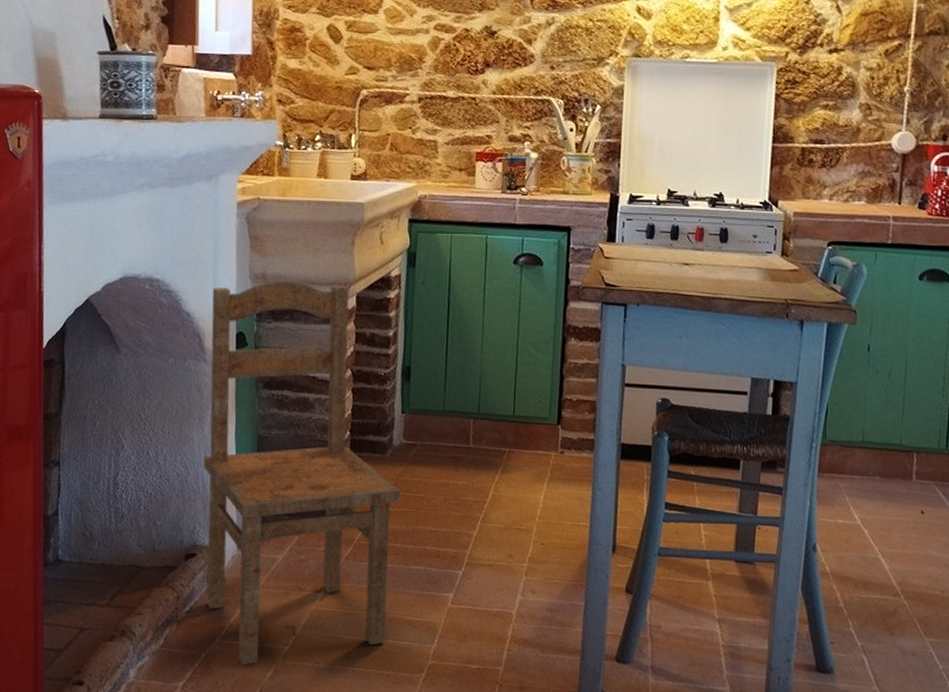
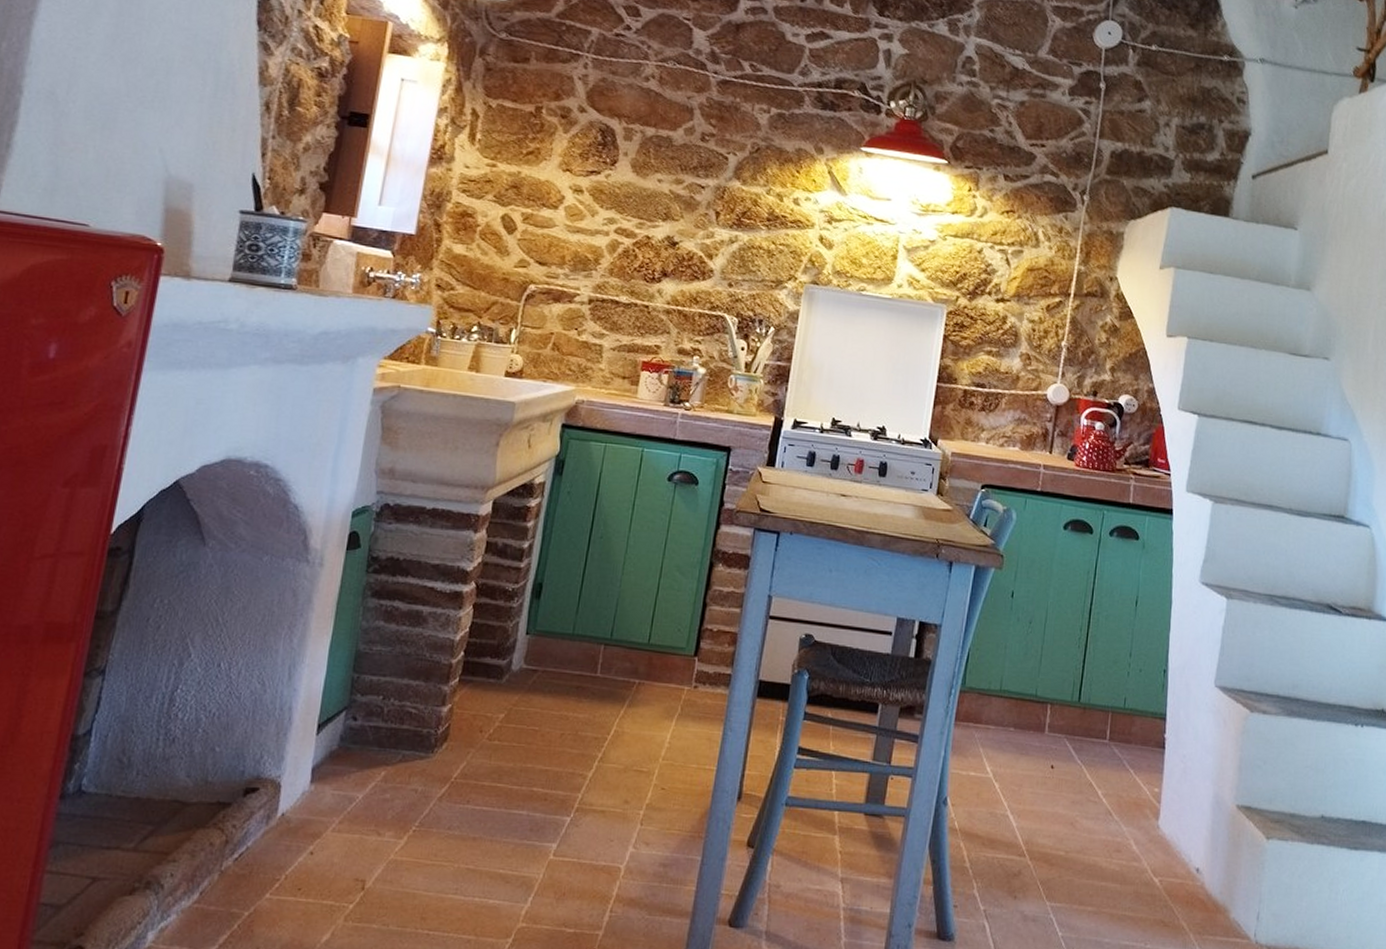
wooden chair: present [204,282,401,665] -> none [261,478,513,926]

